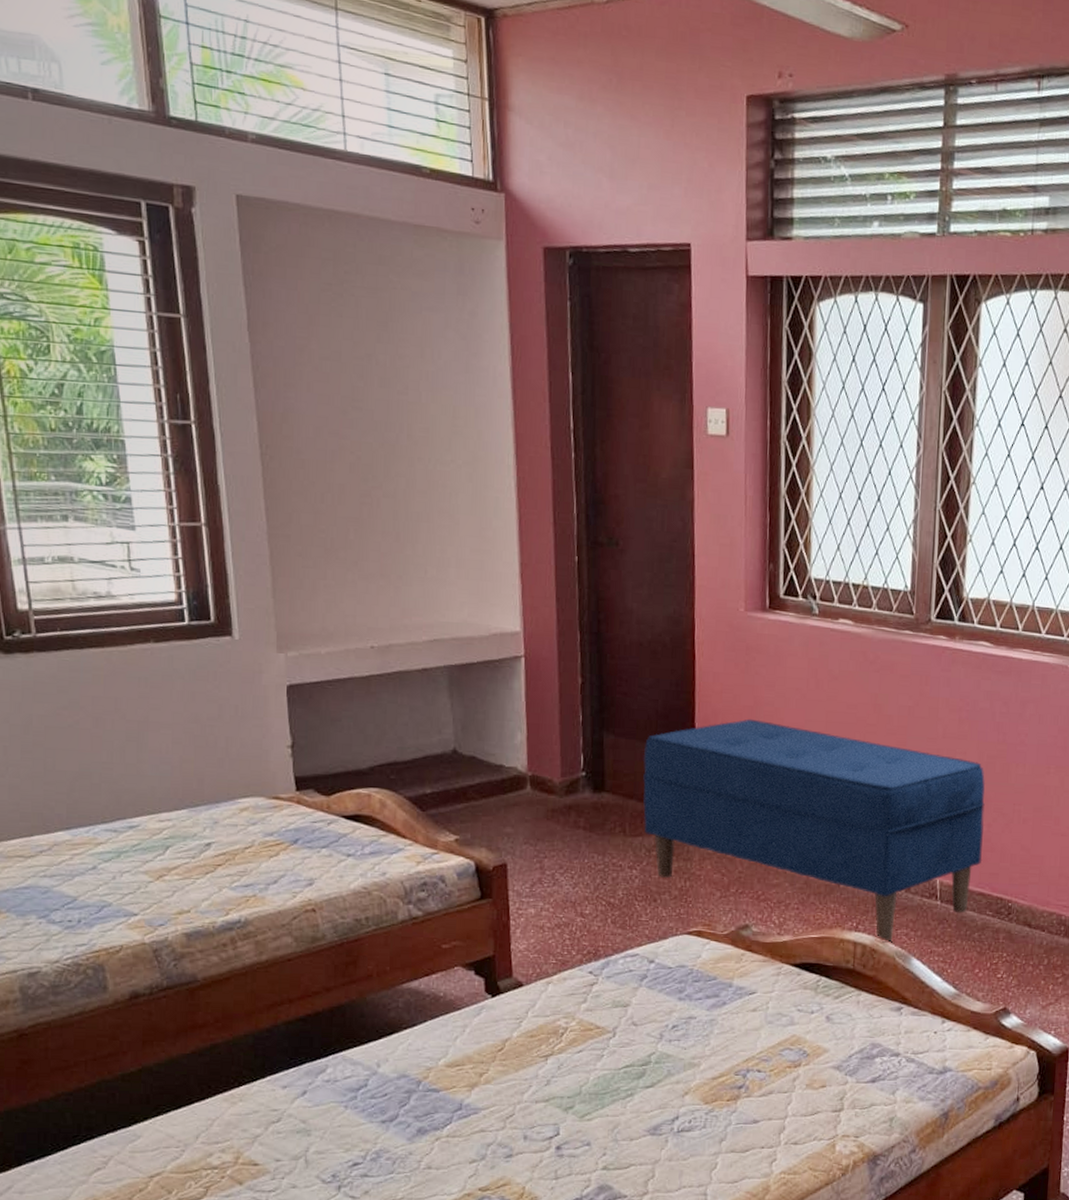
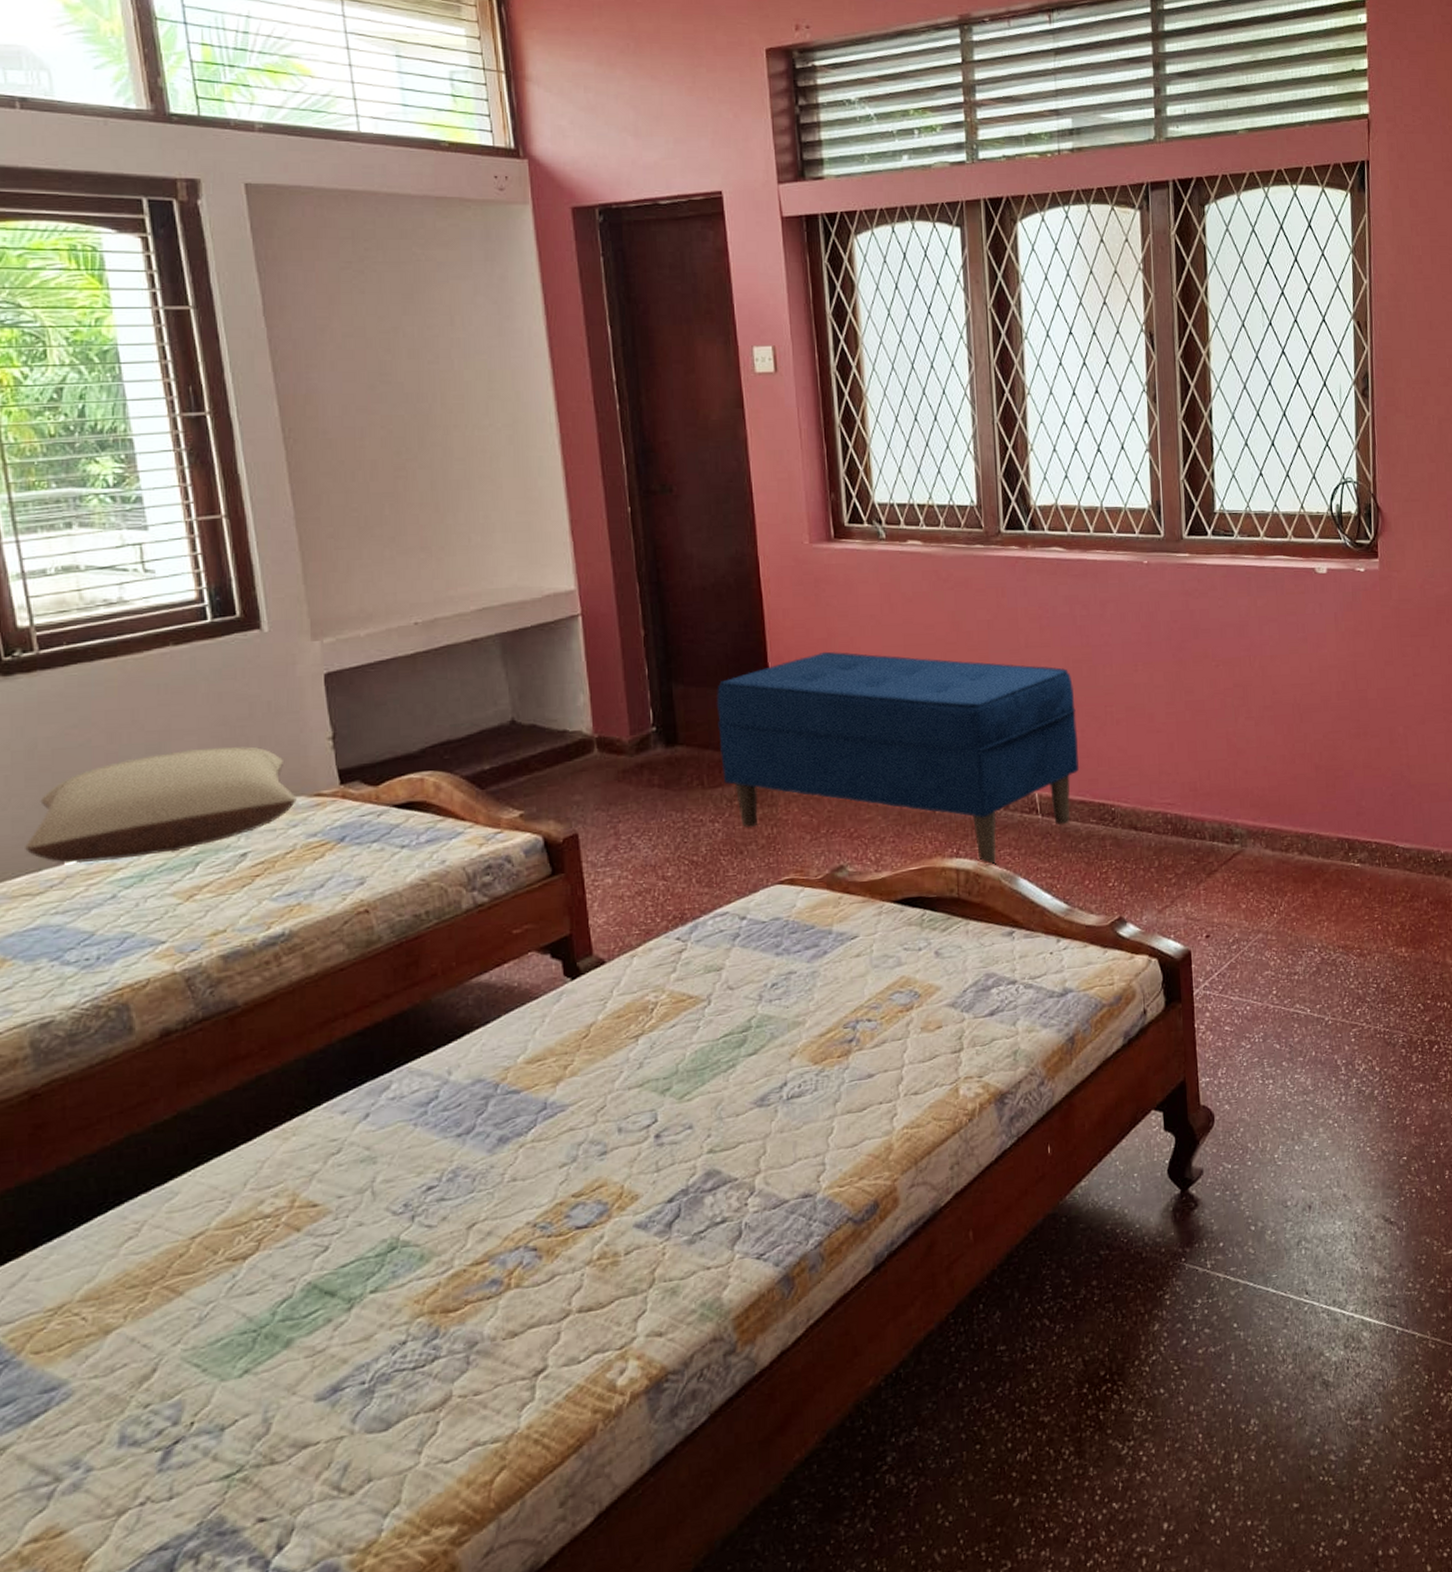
pillow: none [20,741,257,835] -> present [25,746,297,864]

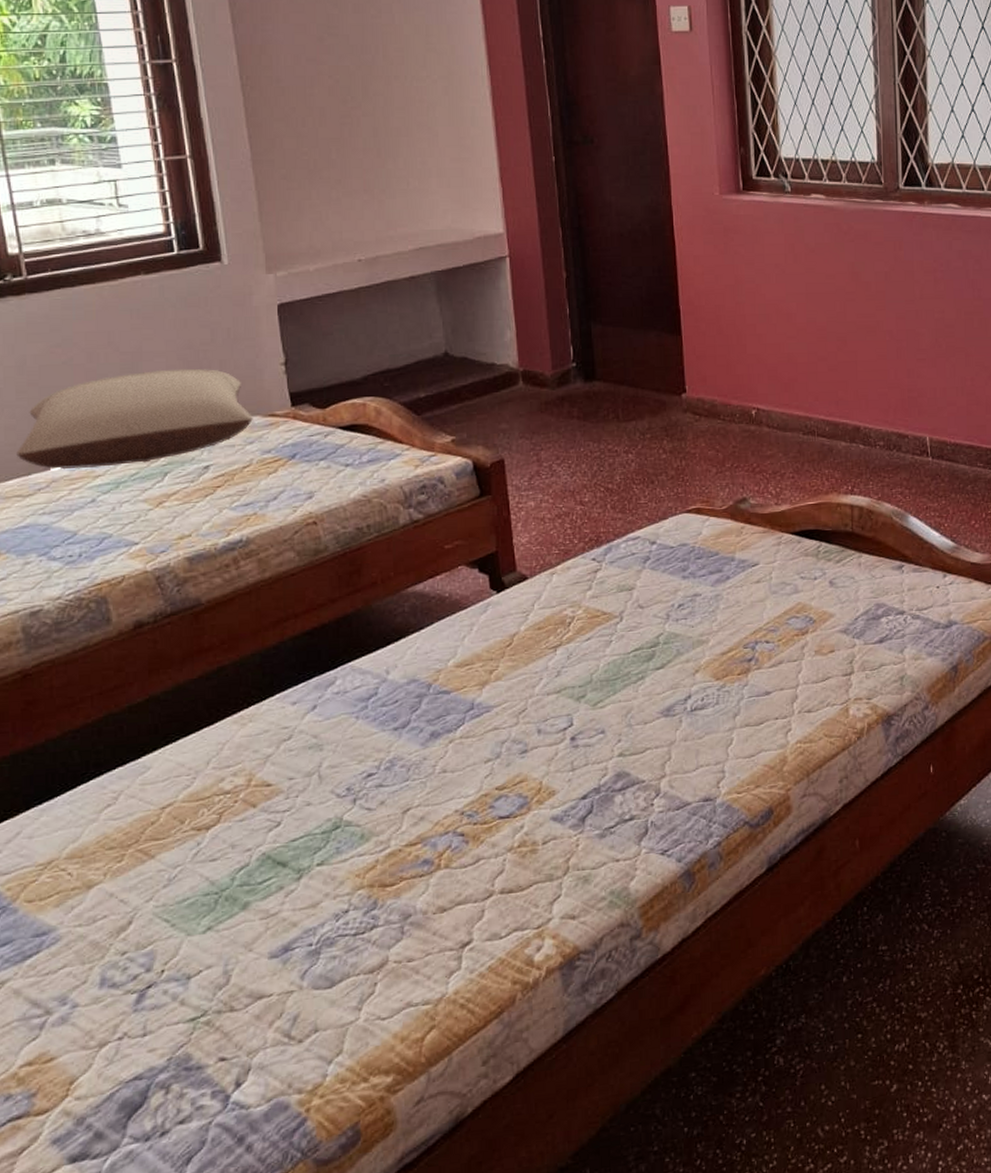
bench: present [716,651,1080,866] -> none [631,297,969,503]

